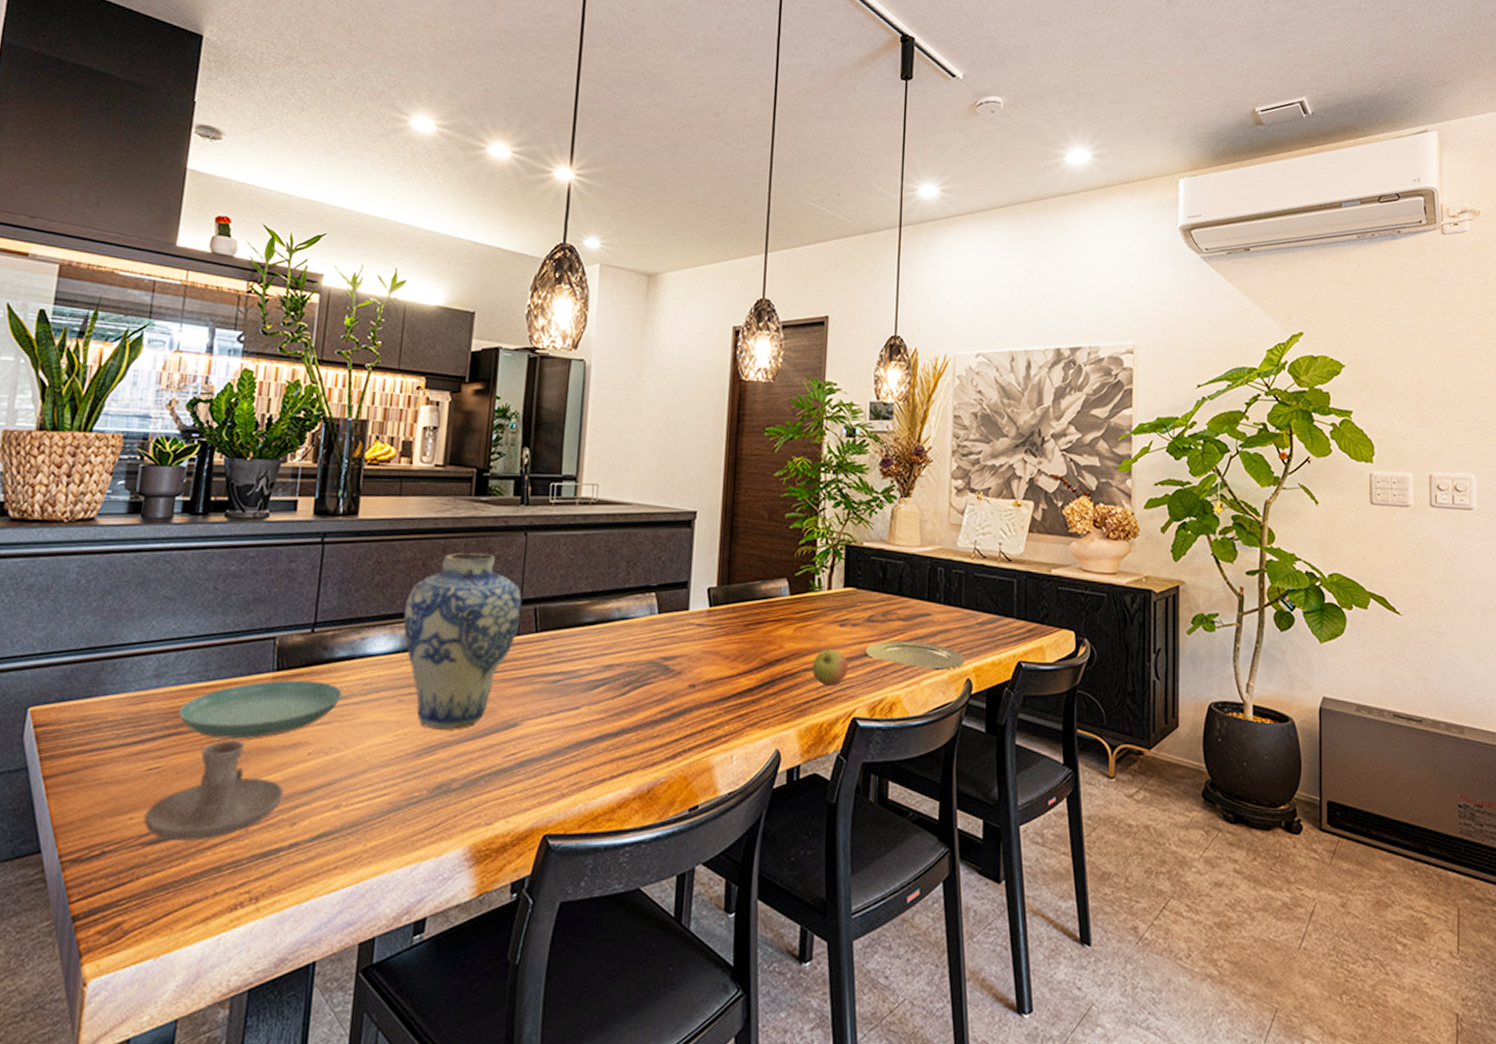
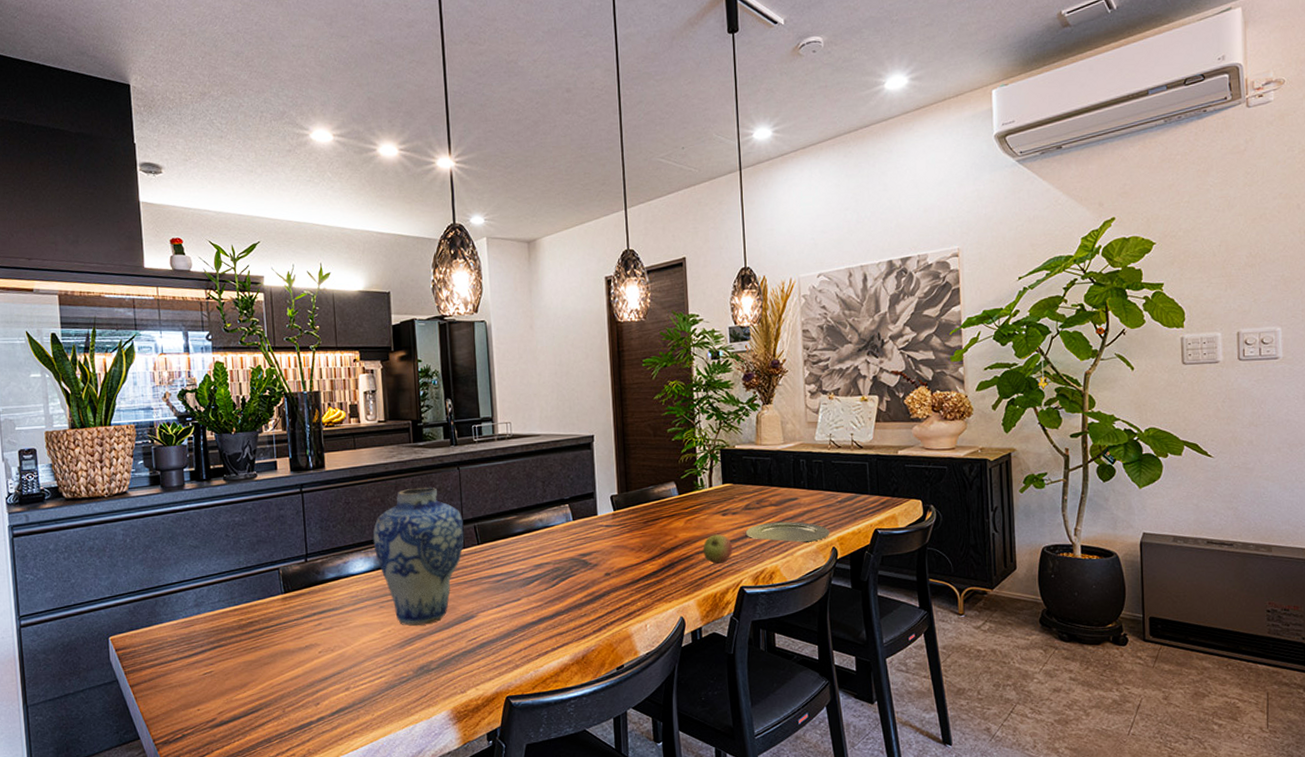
candle holder: present [143,740,284,841] -> none [208,647,306,723]
saucer: present [179,679,343,739] -> none [218,598,337,647]

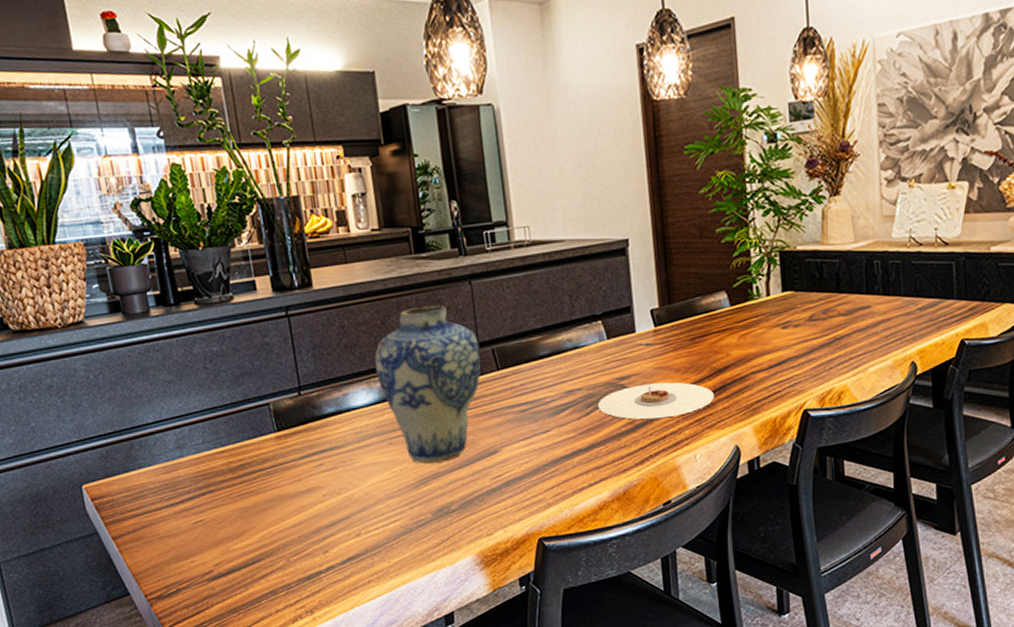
plate: none [562,559,663,592] -> present [597,382,714,420]
apple: present [703,534,733,565] -> none [759,350,795,385]
plate: present [745,521,830,543] -> none [809,333,909,358]

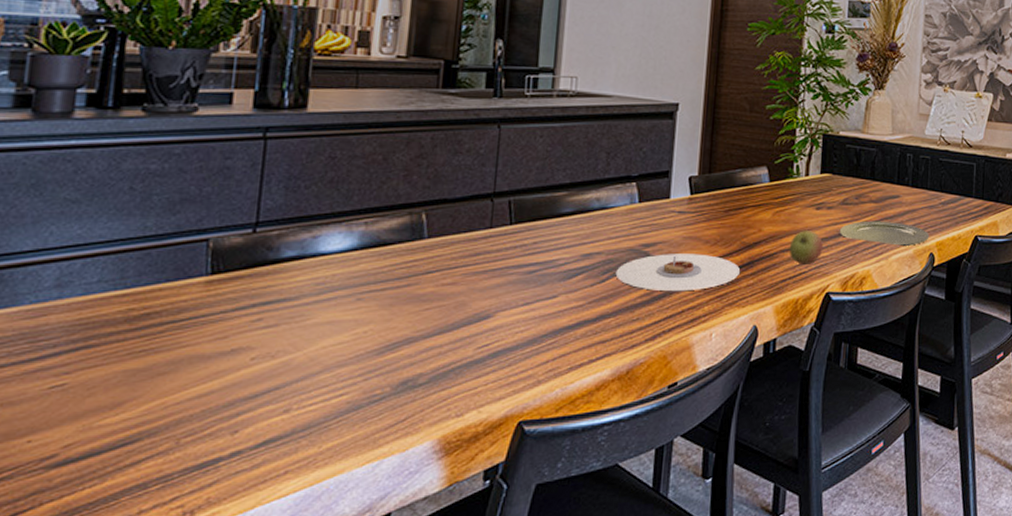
vase: present [375,306,482,464] -> none [362,146,495,326]
apple: none [759,350,795,385] -> present [789,231,824,266]
plate: none [809,333,909,358] -> present [839,220,930,246]

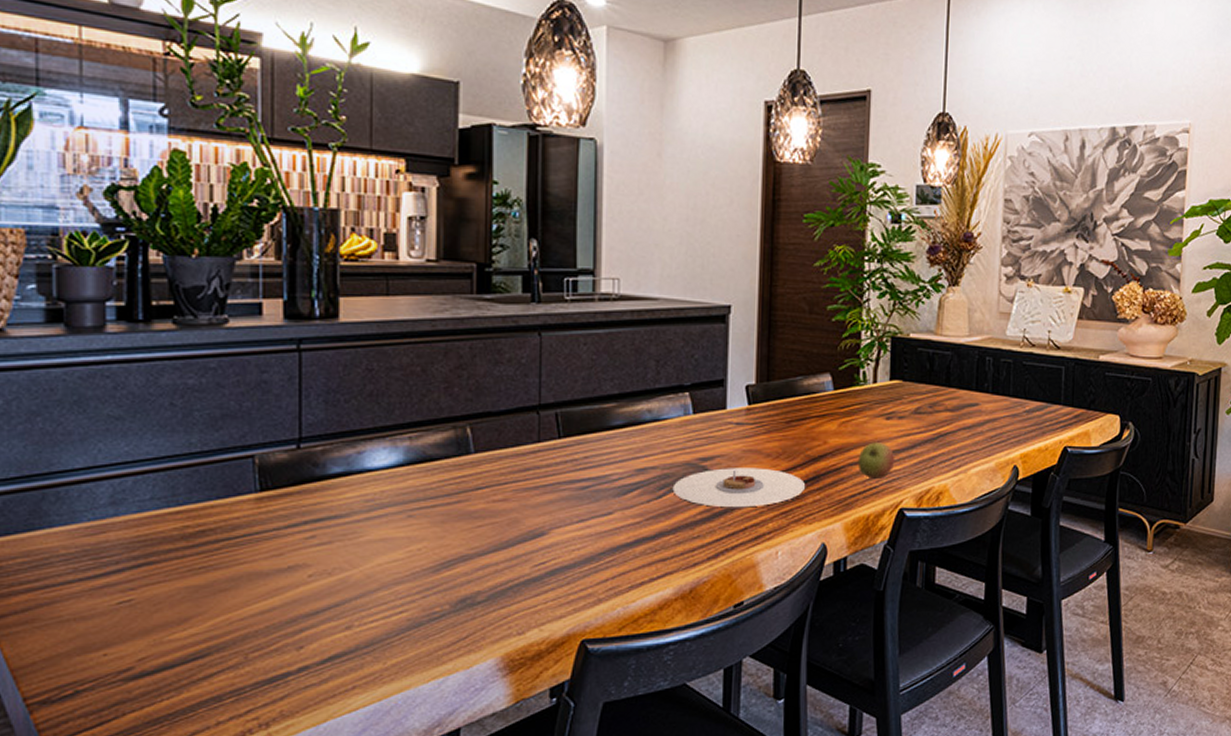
plate: present [839,220,930,246] -> none [912,431,1013,458]

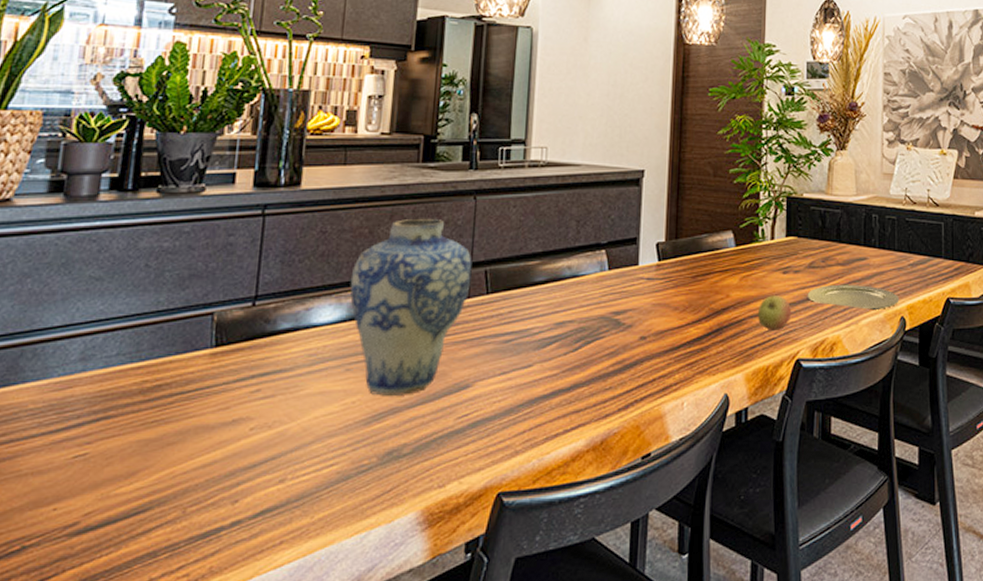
vase: none [405,357,541,543] -> present [350,219,472,396]
plate: present [672,468,805,508] -> none [587,321,709,360]
plate: none [912,431,1013,458] -> present [807,284,900,310]

